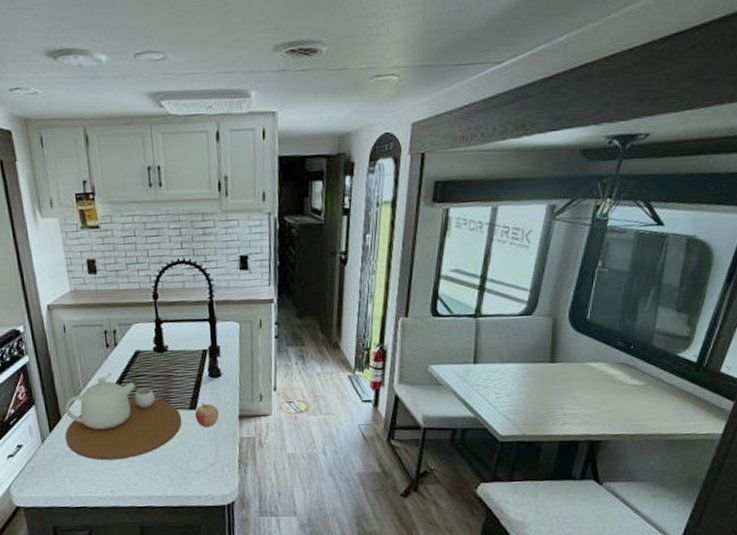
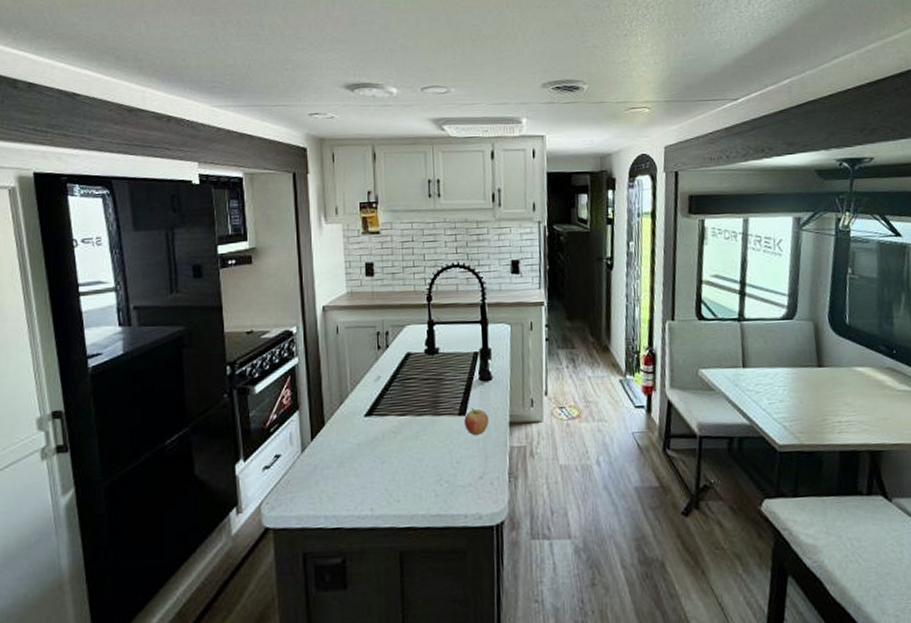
tea set: present [65,377,182,461] -> none [327,380,451,473]

